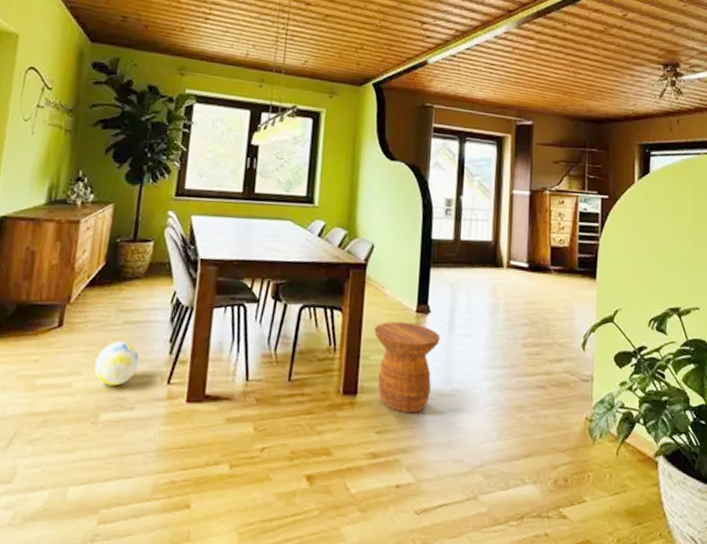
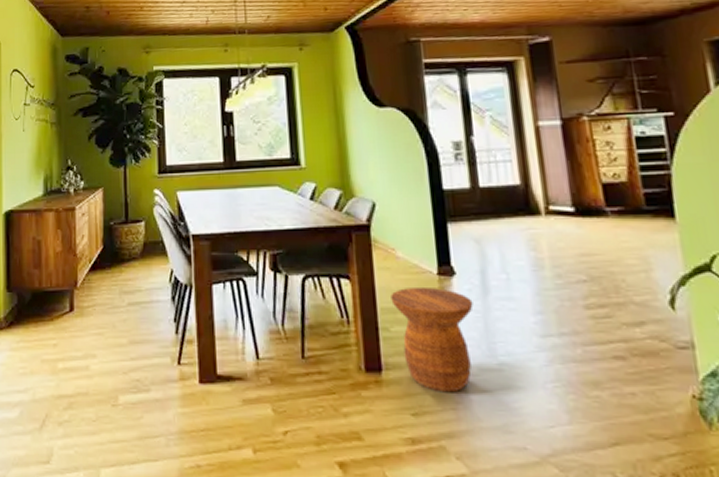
ball: present [94,341,140,386] -> none [108,322,148,368]

